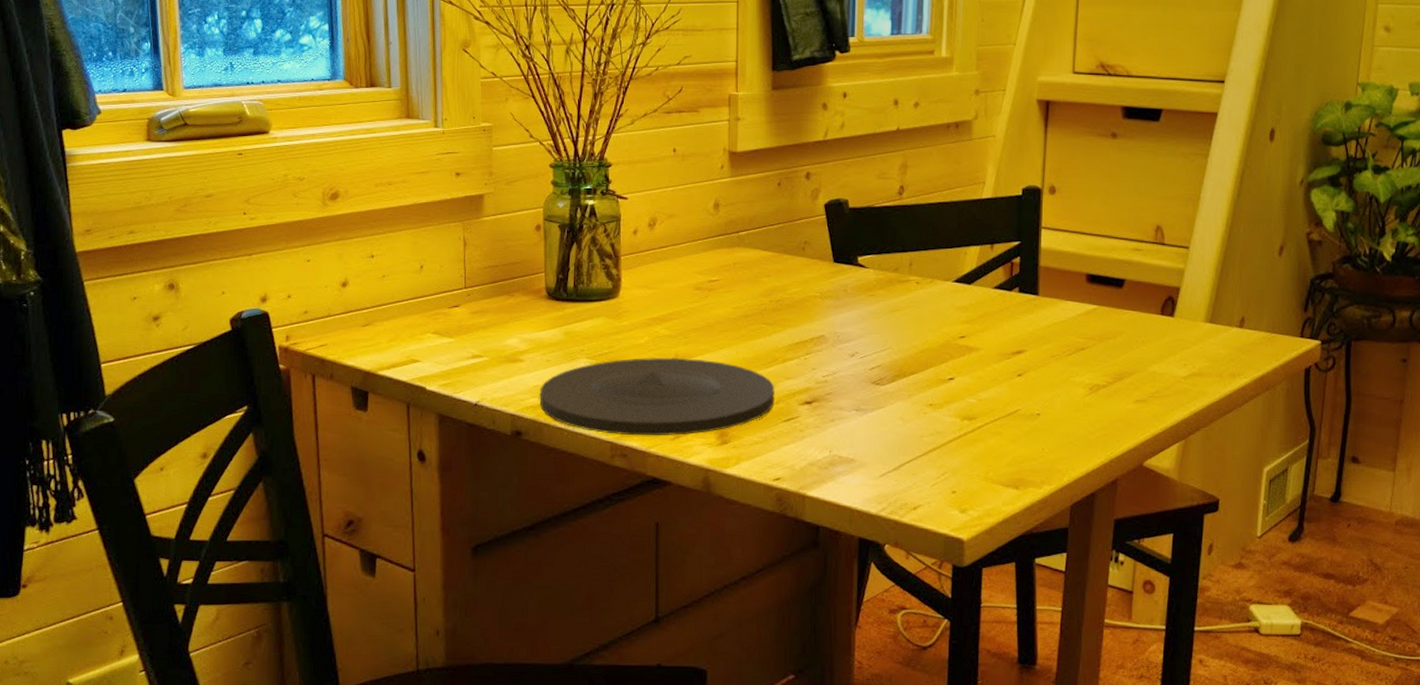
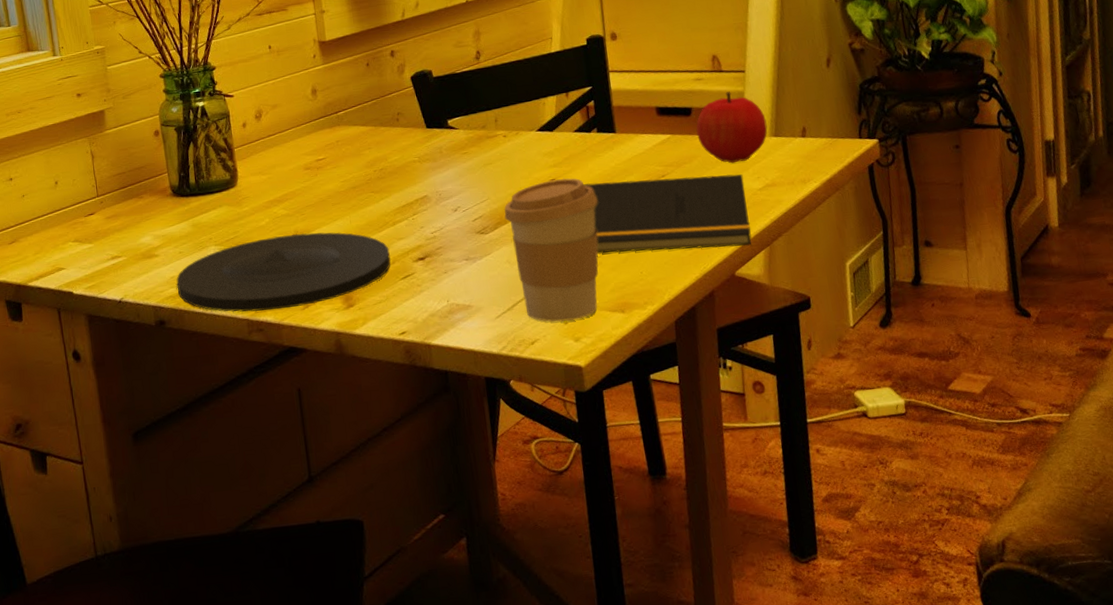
coffee cup: none [904,336,1008,491] -> present [504,178,599,322]
notepad: none [995,345,1169,436] -> present [583,174,752,253]
fruit: none [1126,267,1203,346] -> present [696,92,768,164]

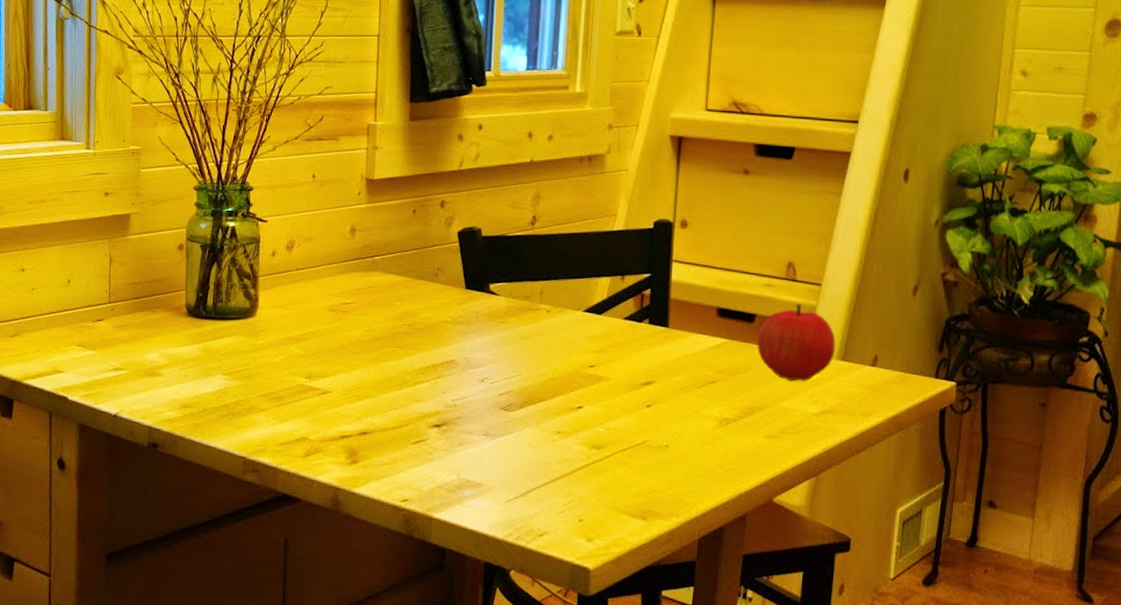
plate: present [176,232,391,312] -> none [176,375,405,454]
coffee cup: present [504,178,599,322] -> none [533,366,637,520]
notepad: present [583,174,752,253] -> none [624,376,800,473]

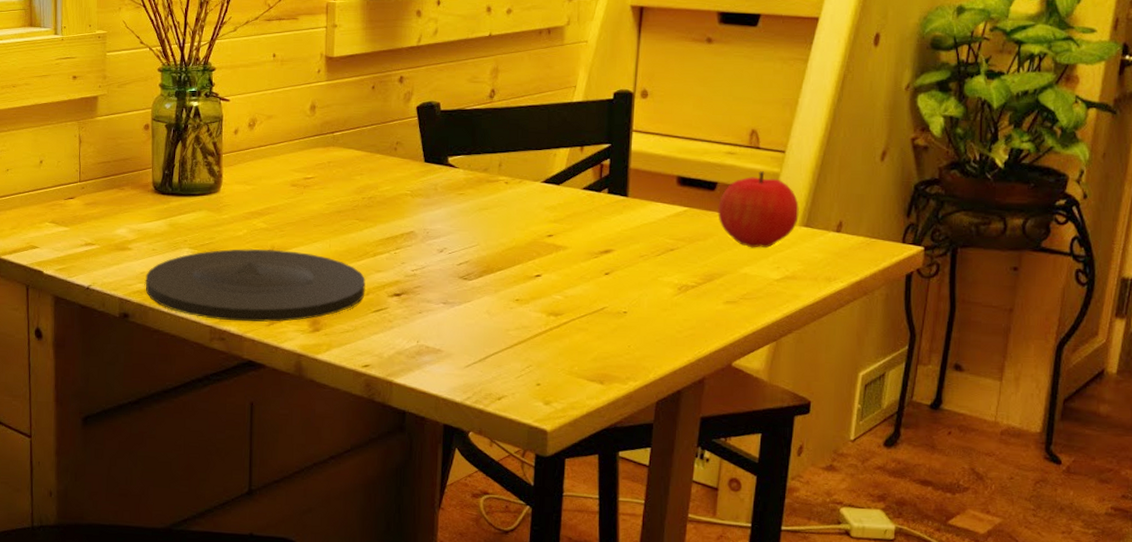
plate: none [176,375,405,454] -> present [145,248,366,322]

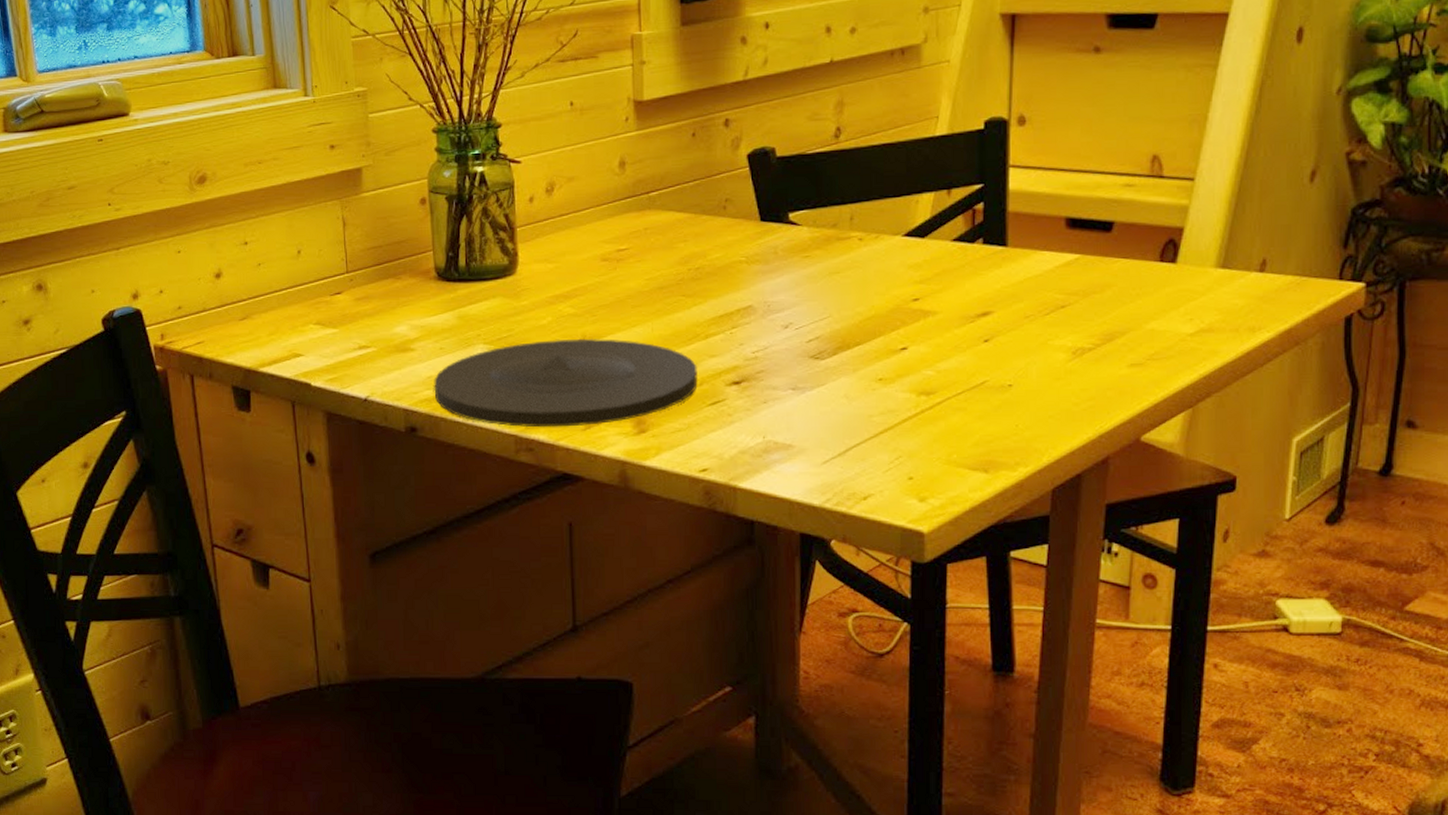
fruit: present [718,171,799,248] -> none [1116,204,1214,298]

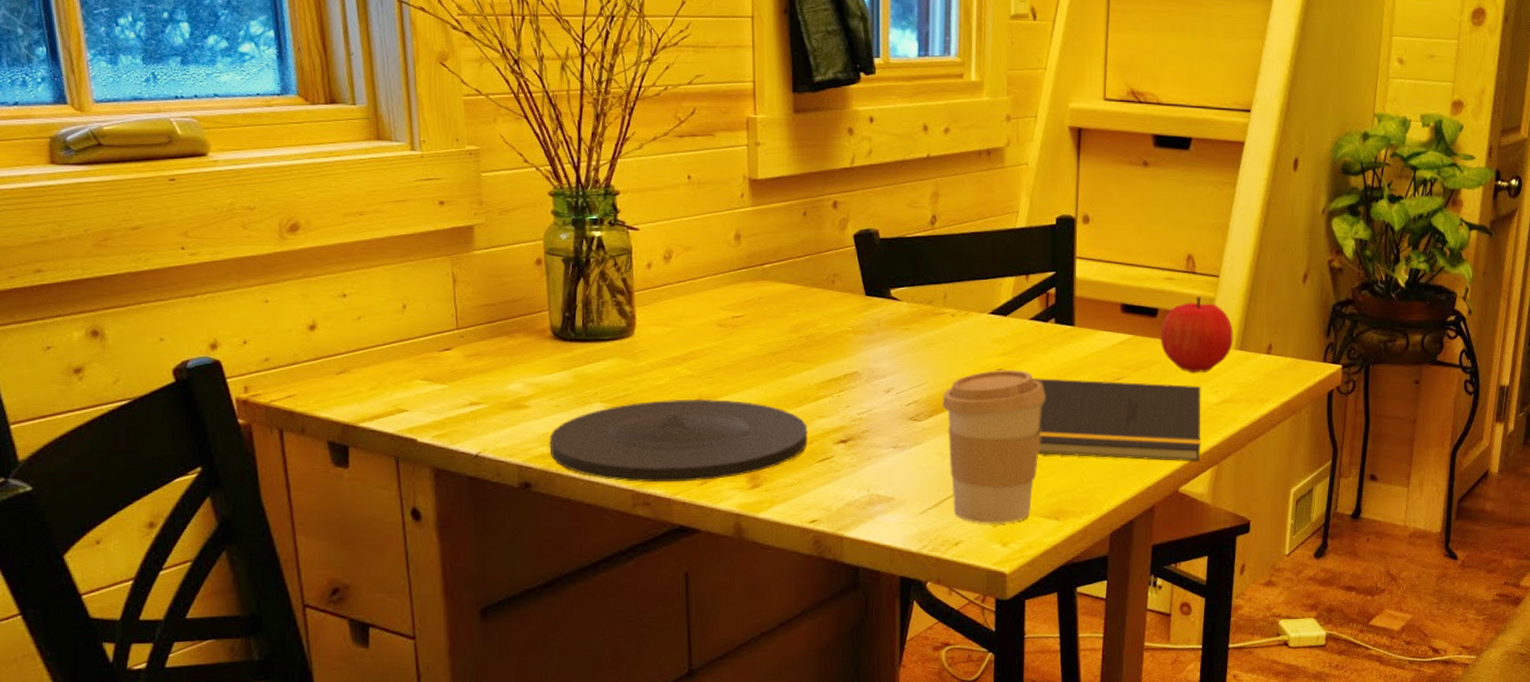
coffee cup: none [848,298,972,477] -> present [942,369,1046,525]
notepad: none [956,307,1171,405] -> present [1033,377,1202,462]
fruit: none [1116,204,1214,298] -> present [1160,296,1233,373]

